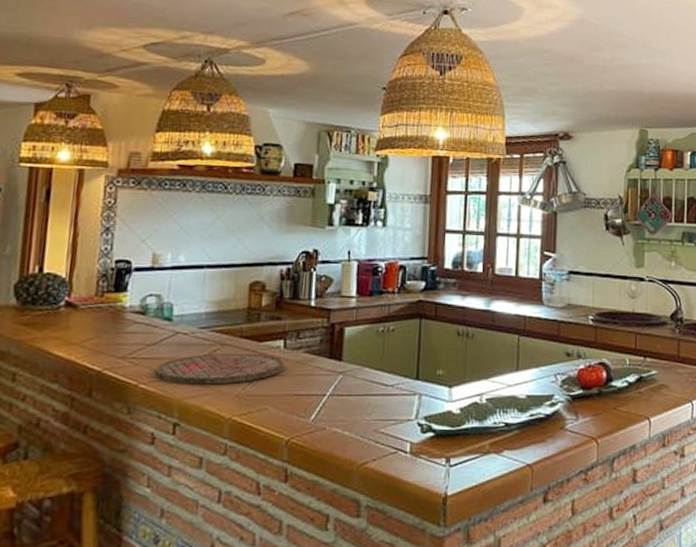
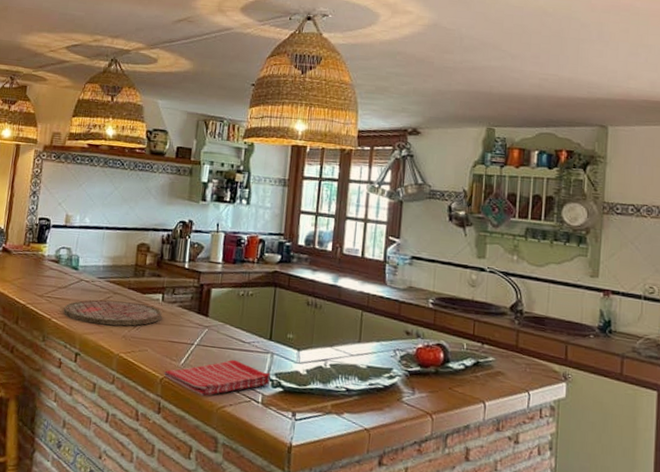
dish towel: none [289,406,419,455] -> present [163,359,271,397]

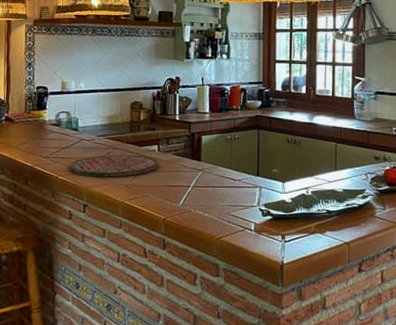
dish towel: present [163,359,271,397] -> none [165,195,260,231]

